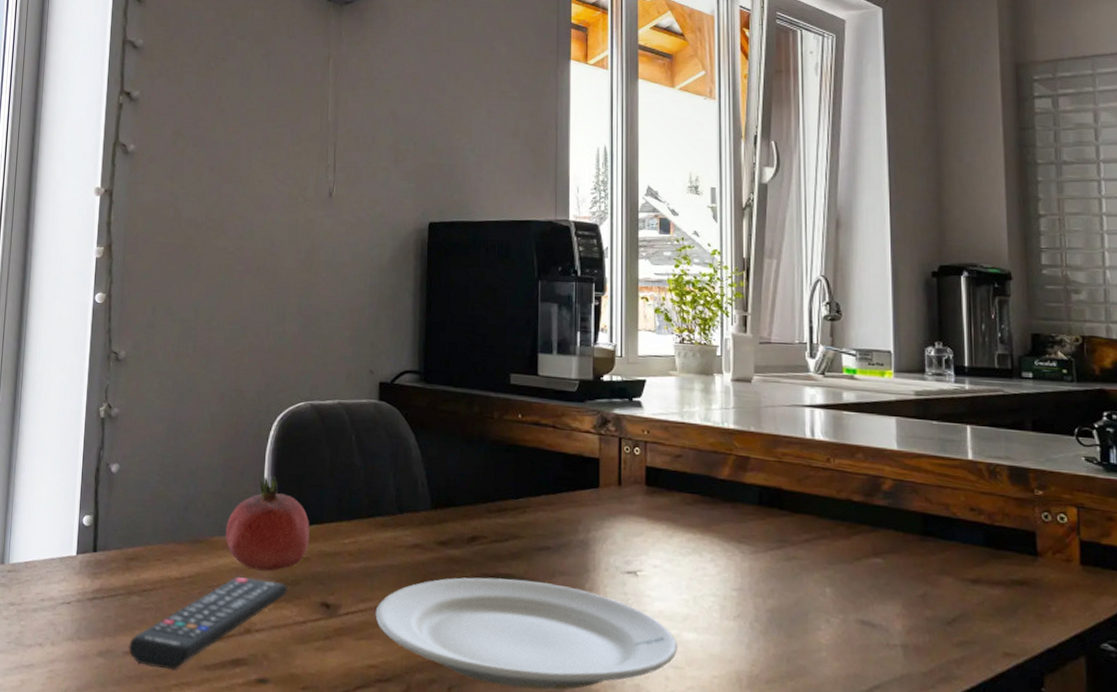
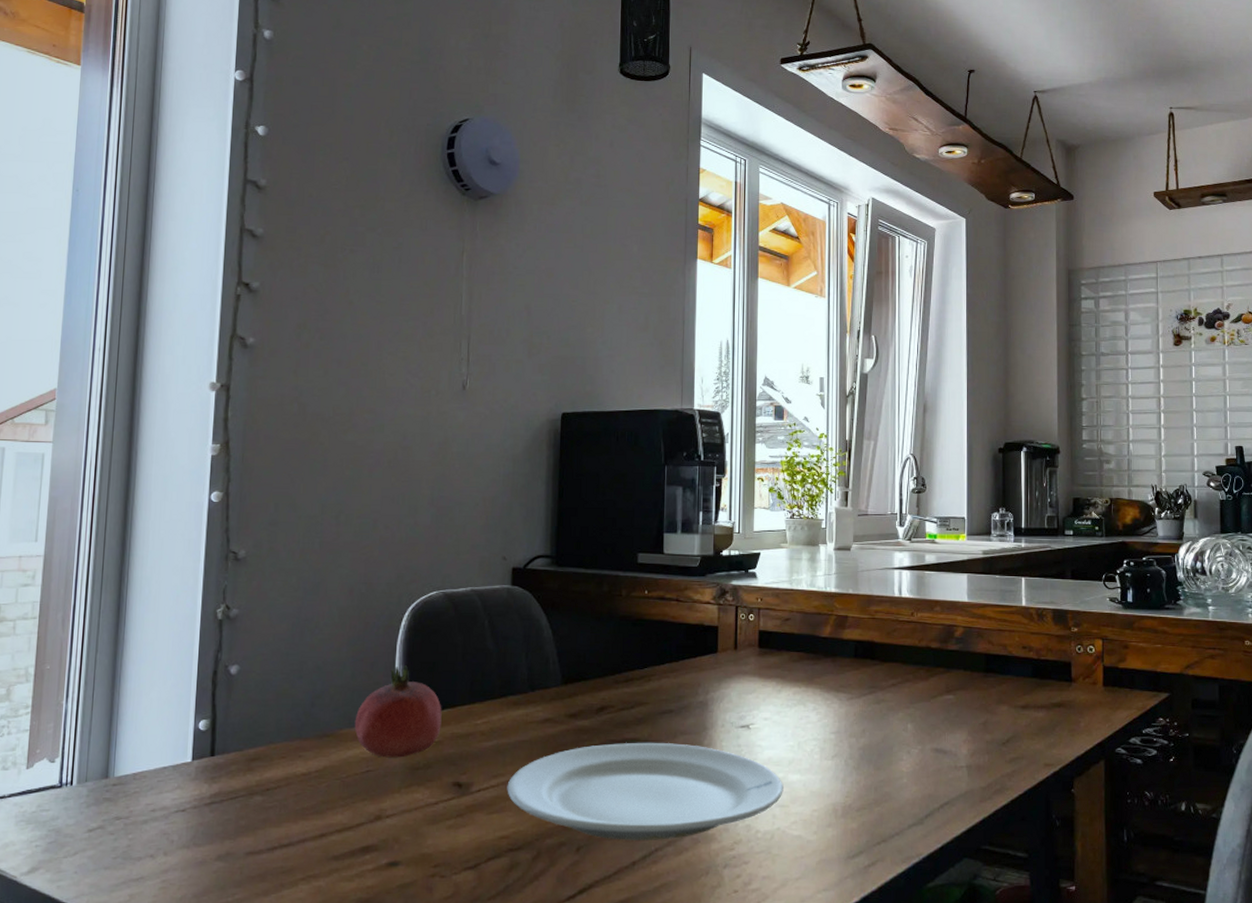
remote control: present [129,576,288,670] -> none [251,765,420,865]

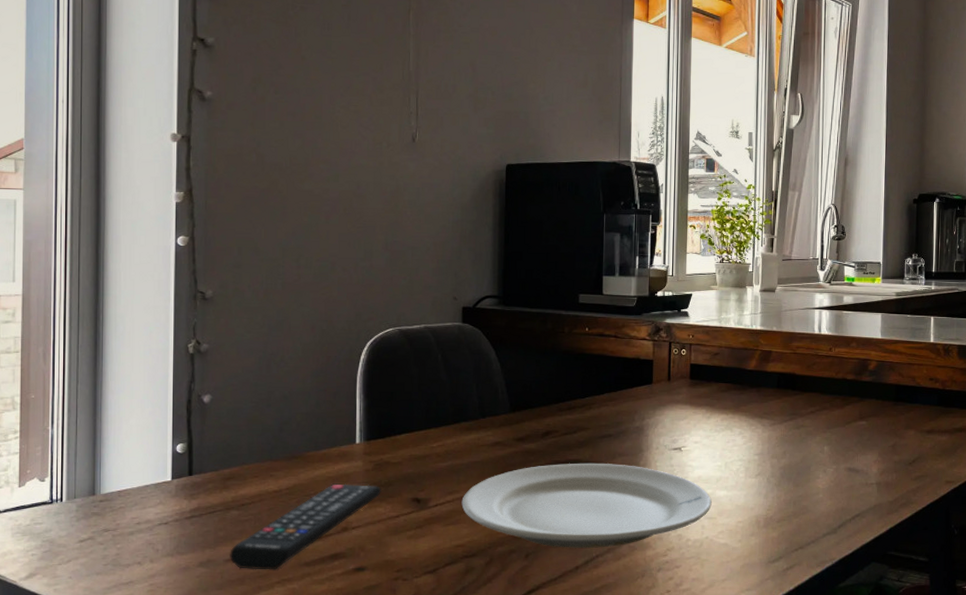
remote control: none [251,765,420,865] -> present [230,483,381,570]
fruit: present [354,665,442,758] -> none [320,395,401,477]

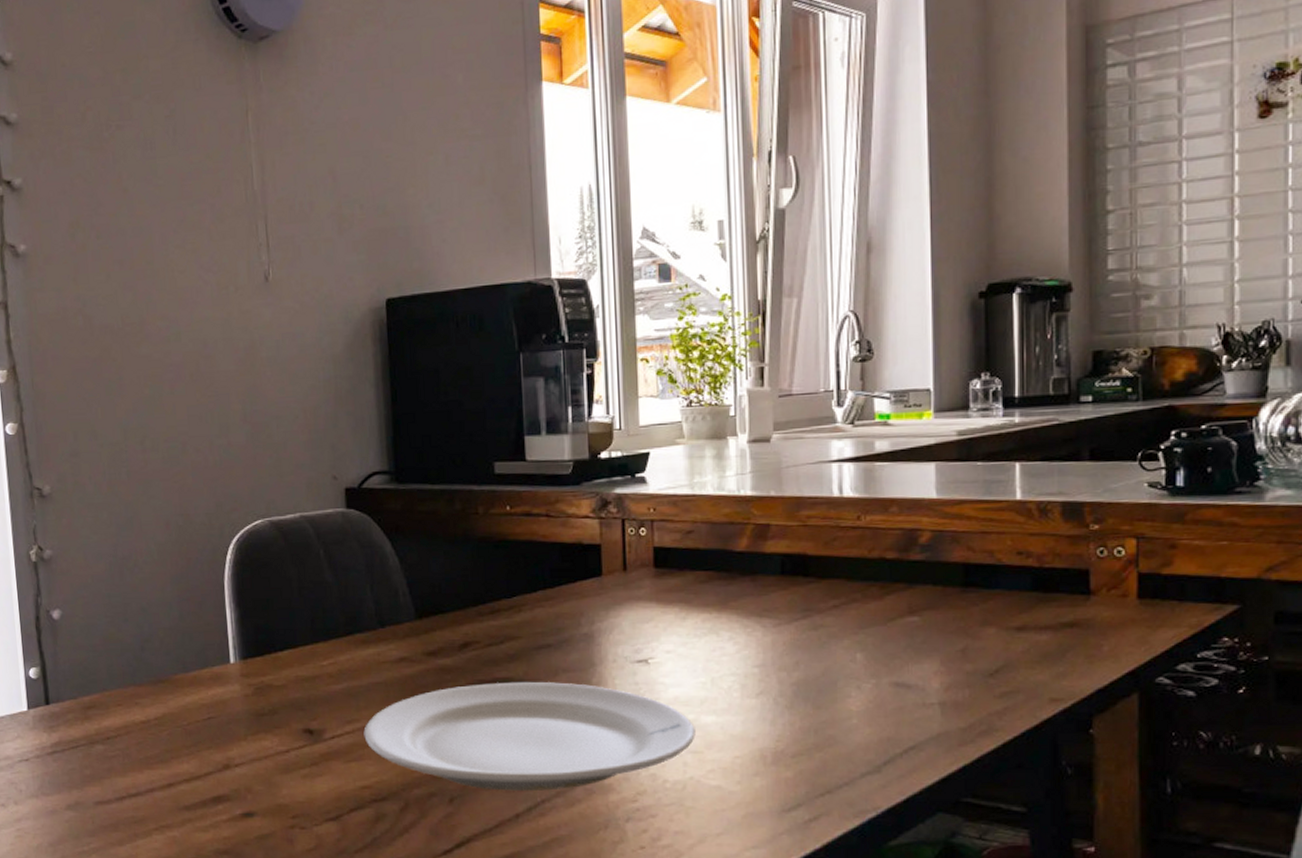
remote control: present [230,483,381,570] -> none [99,712,266,815]

